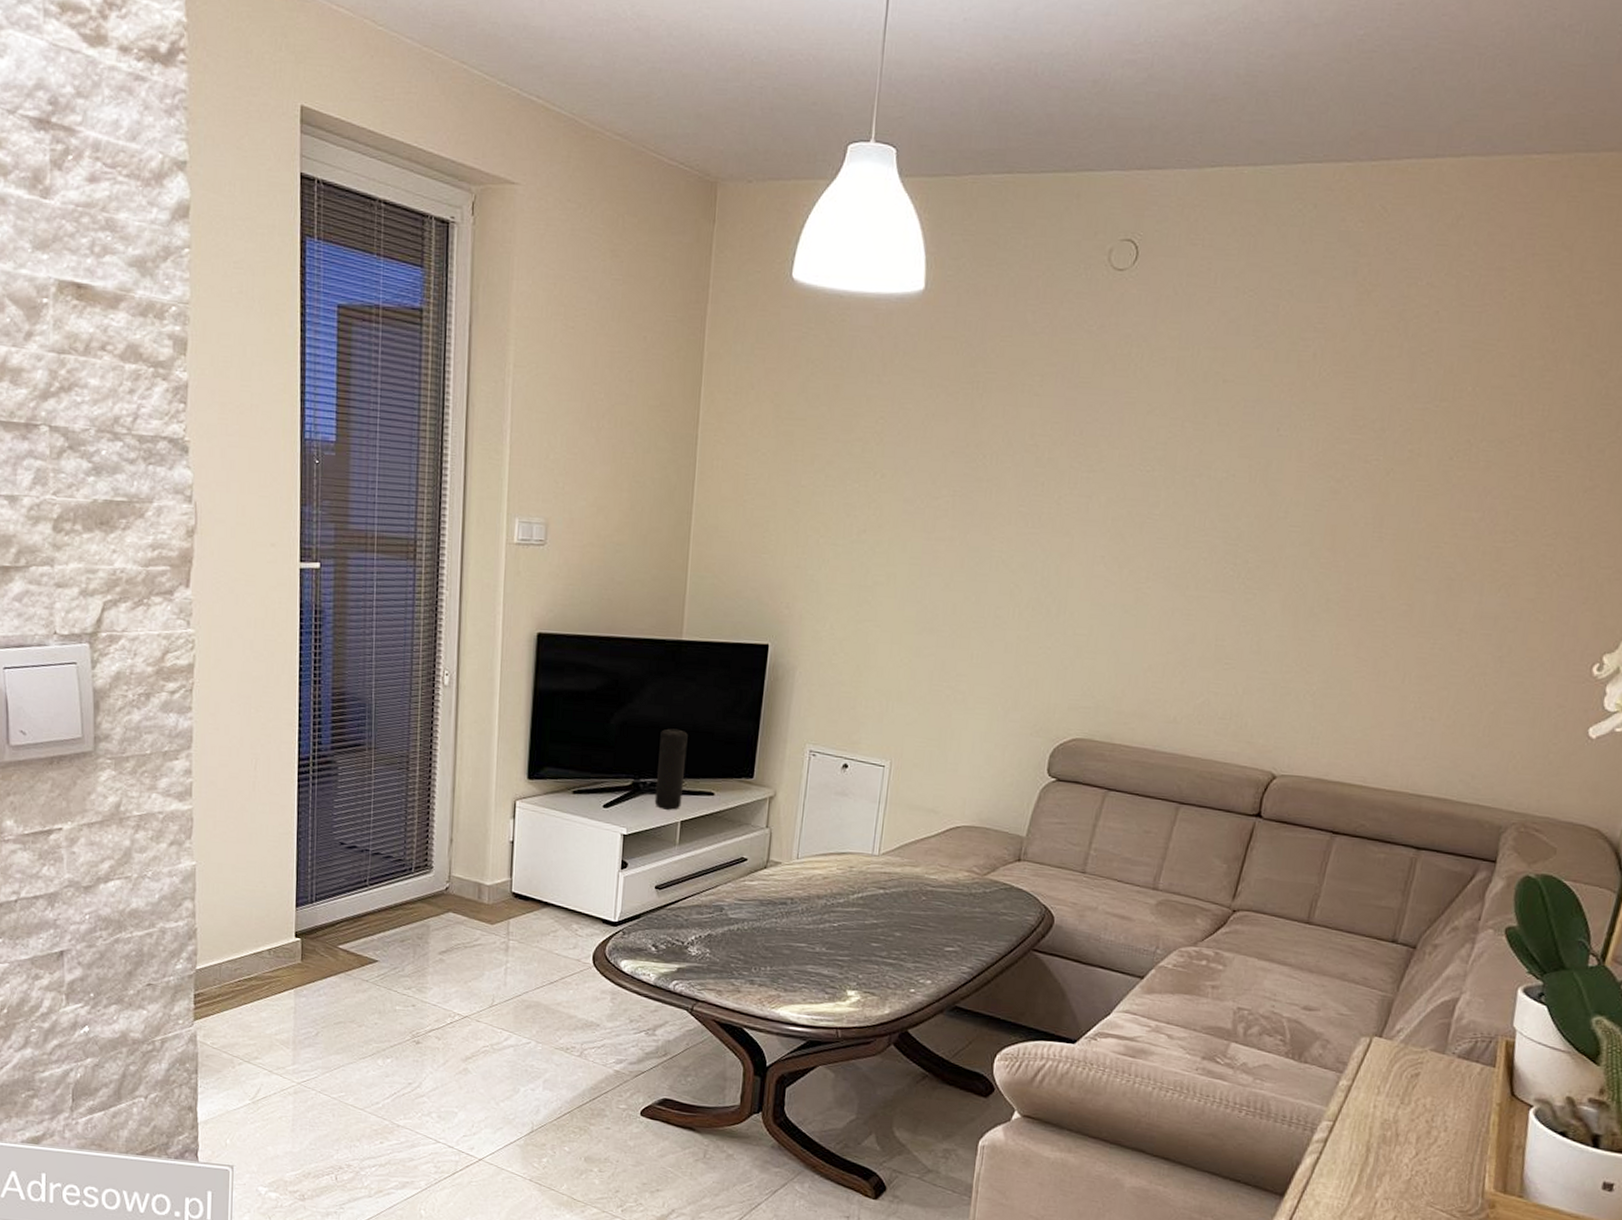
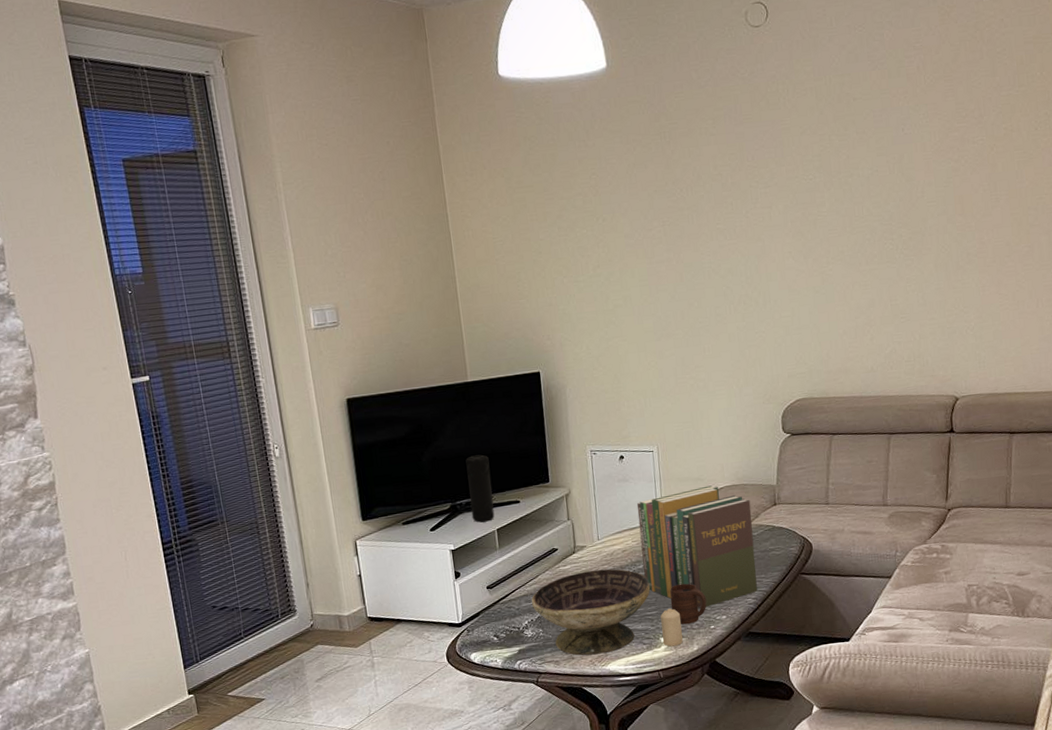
decorative bowl: none [703,892,848,995] -> present [531,569,651,656]
books: none [843,820,990,966] -> present [636,485,758,608]
candle: none [850,958,878,1004] -> present [660,608,683,647]
cup: none [867,931,912,982] -> present [670,583,707,625]

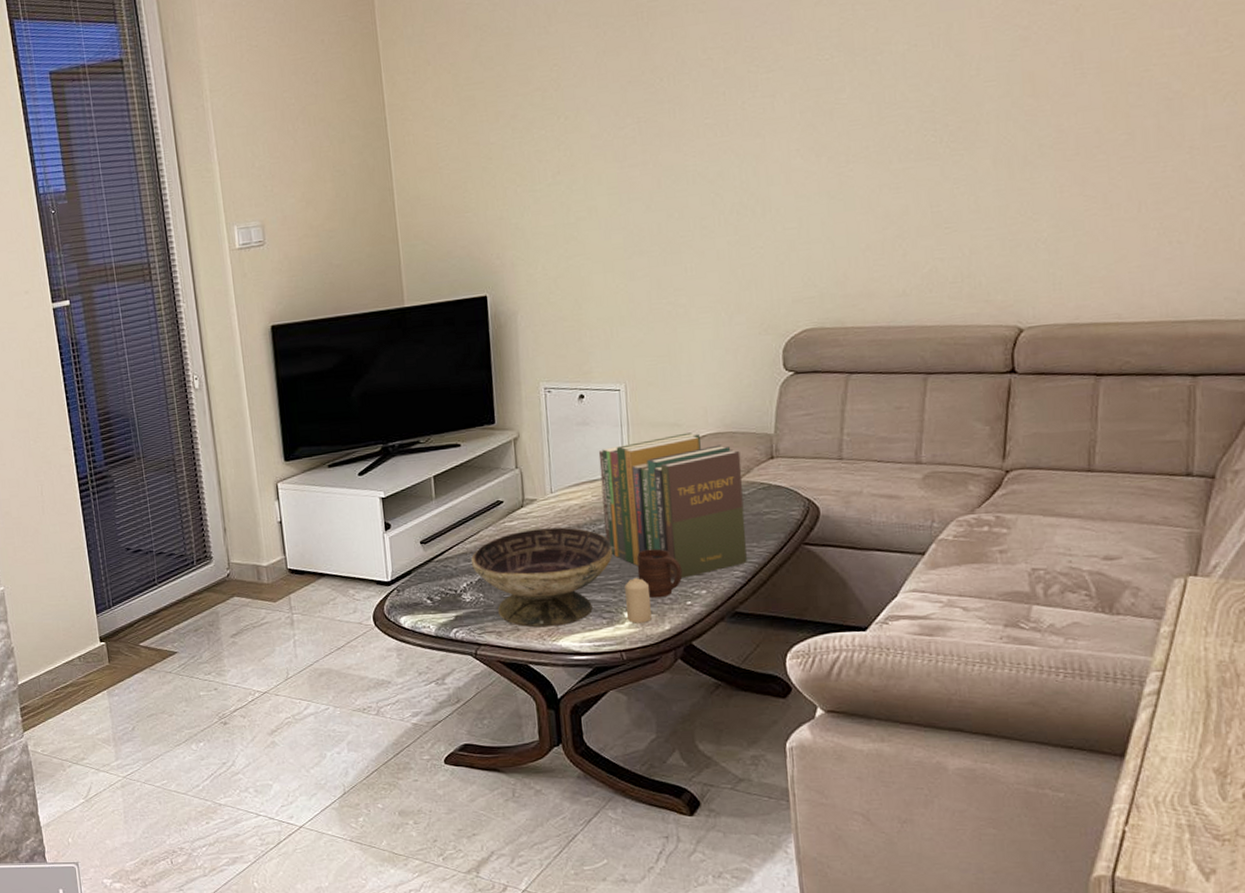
speaker: present [465,454,495,523] -> none [400,390,431,468]

